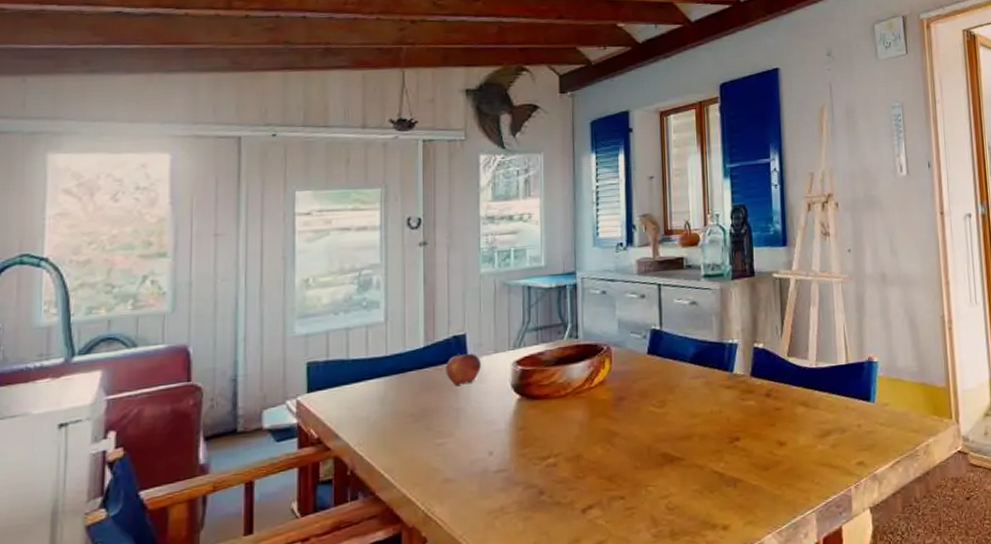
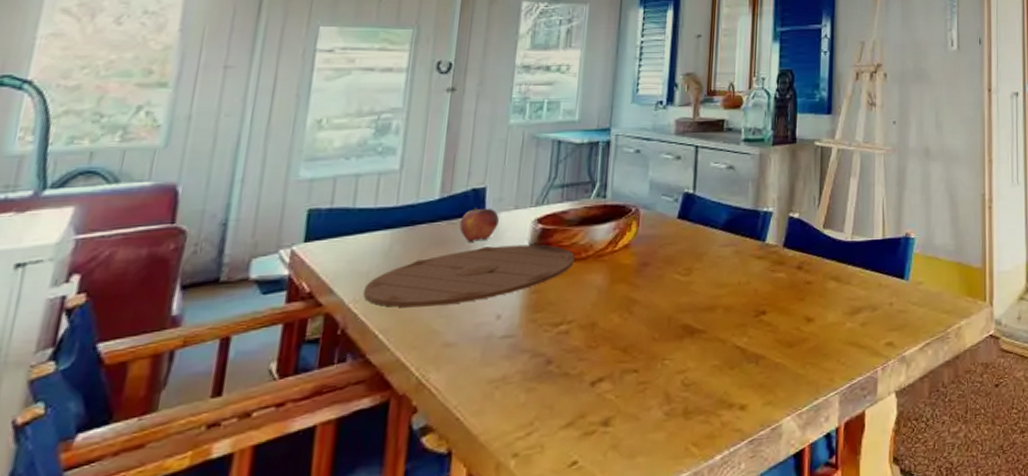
placemat: none [366,384,555,449] -> present [363,244,575,308]

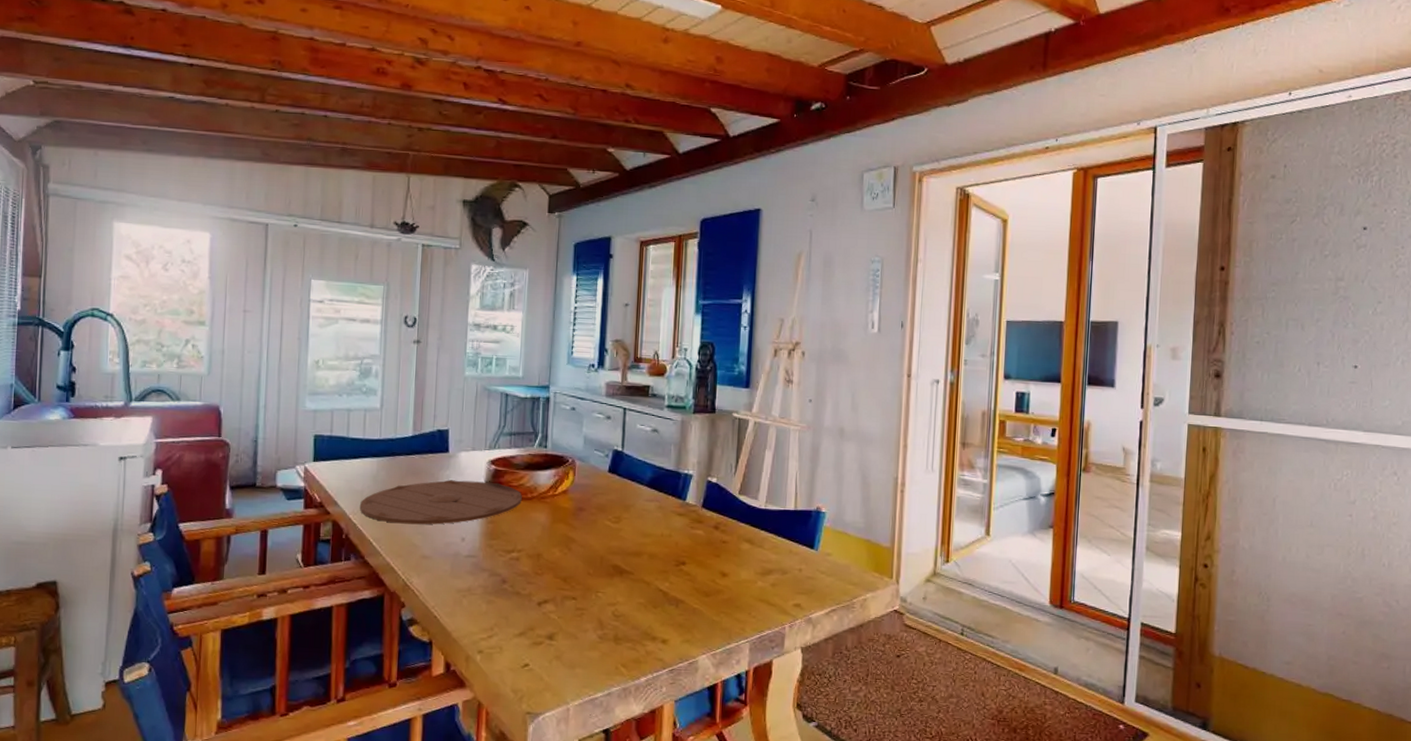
fruit: present [459,207,499,242] -> none [429,445,460,475]

